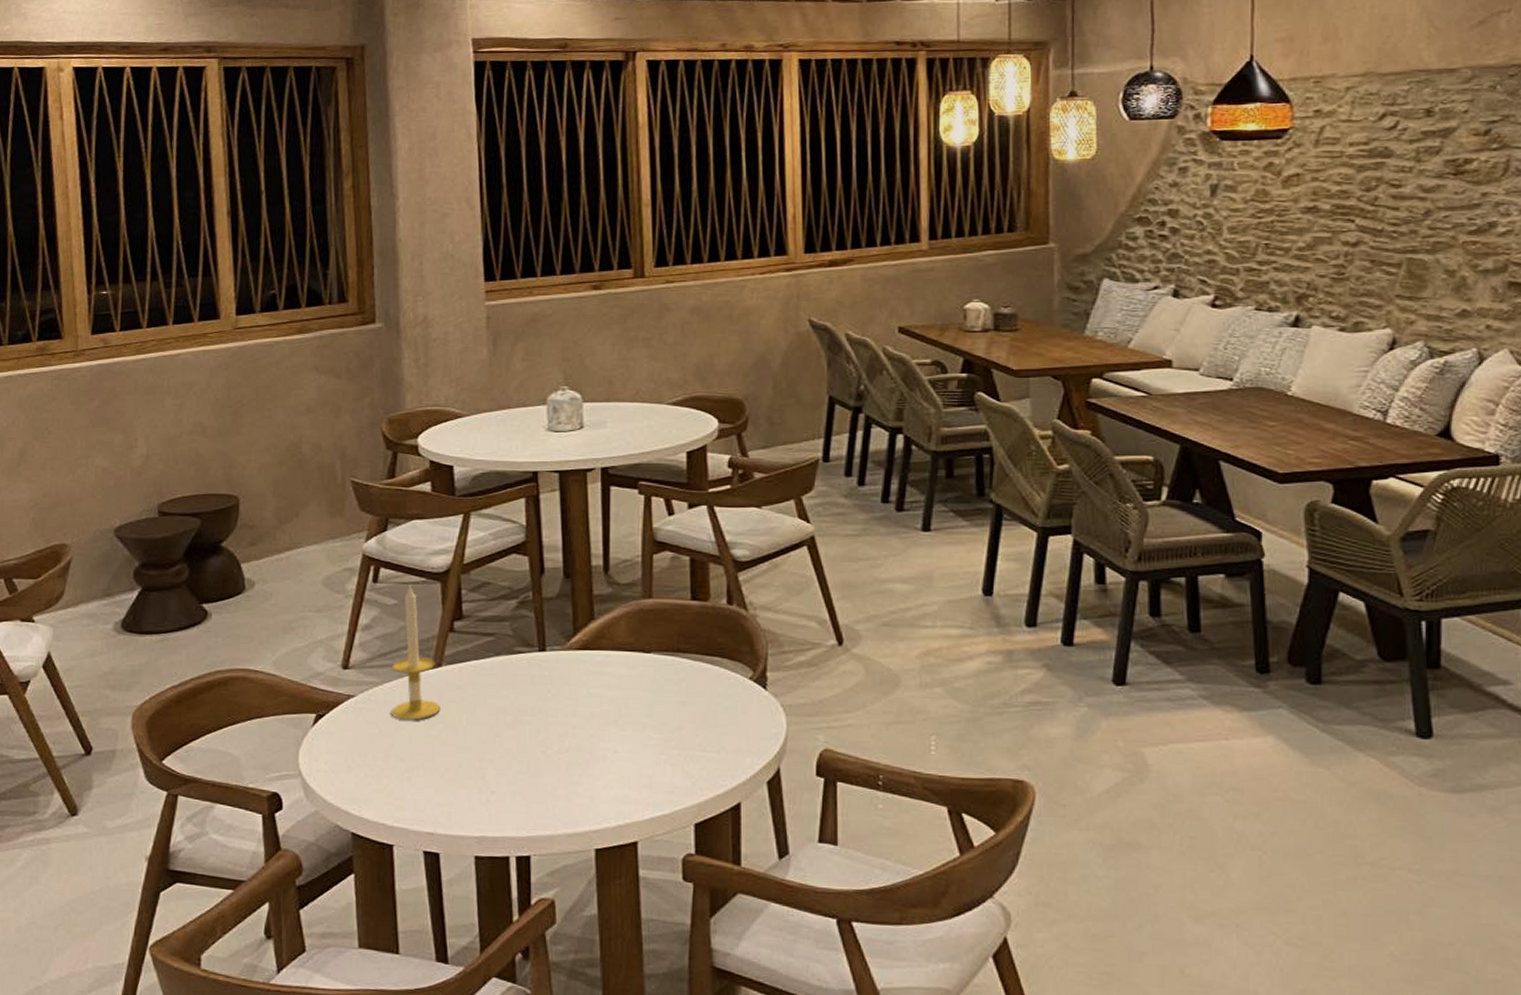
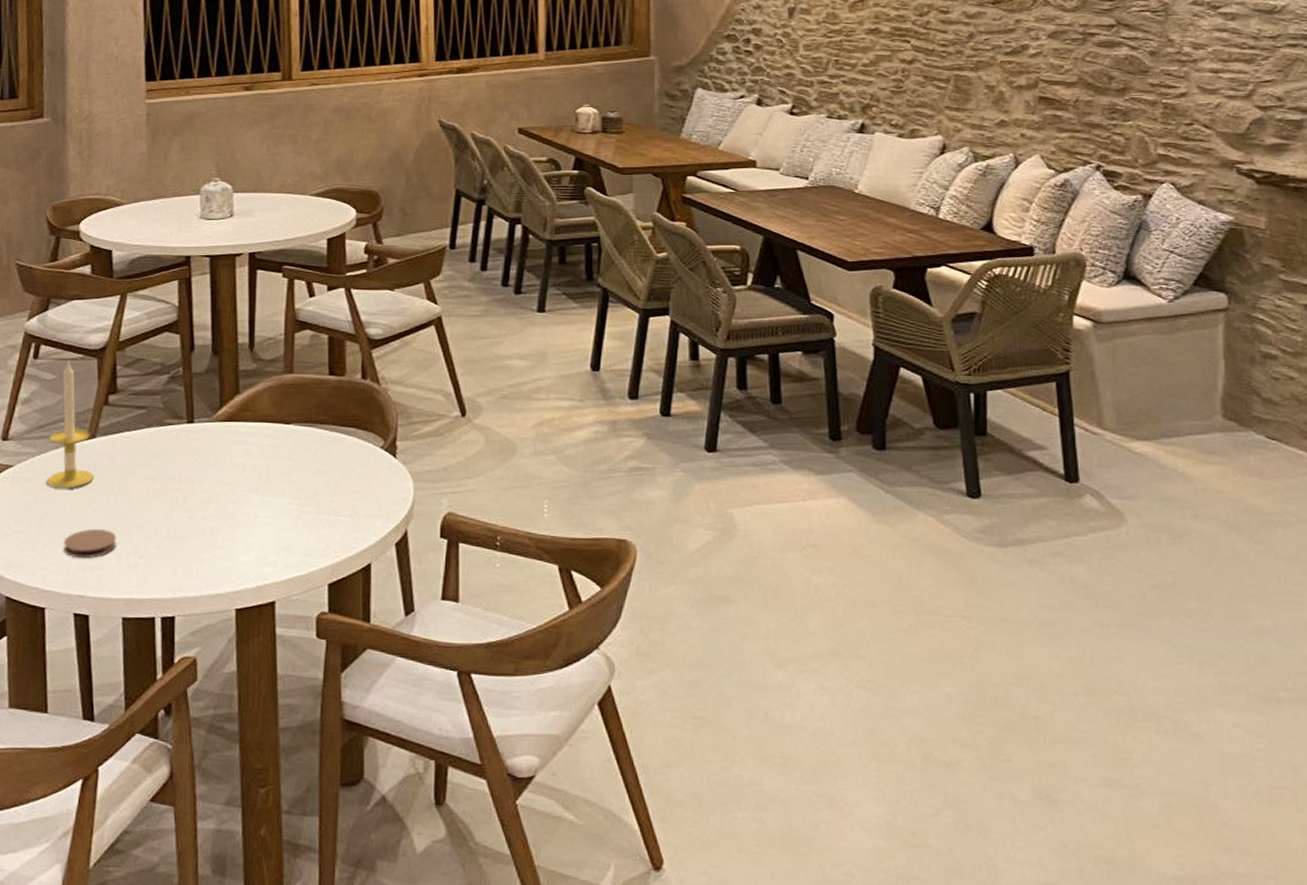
coaster: none [410,762,466,794] -> present [63,528,117,559]

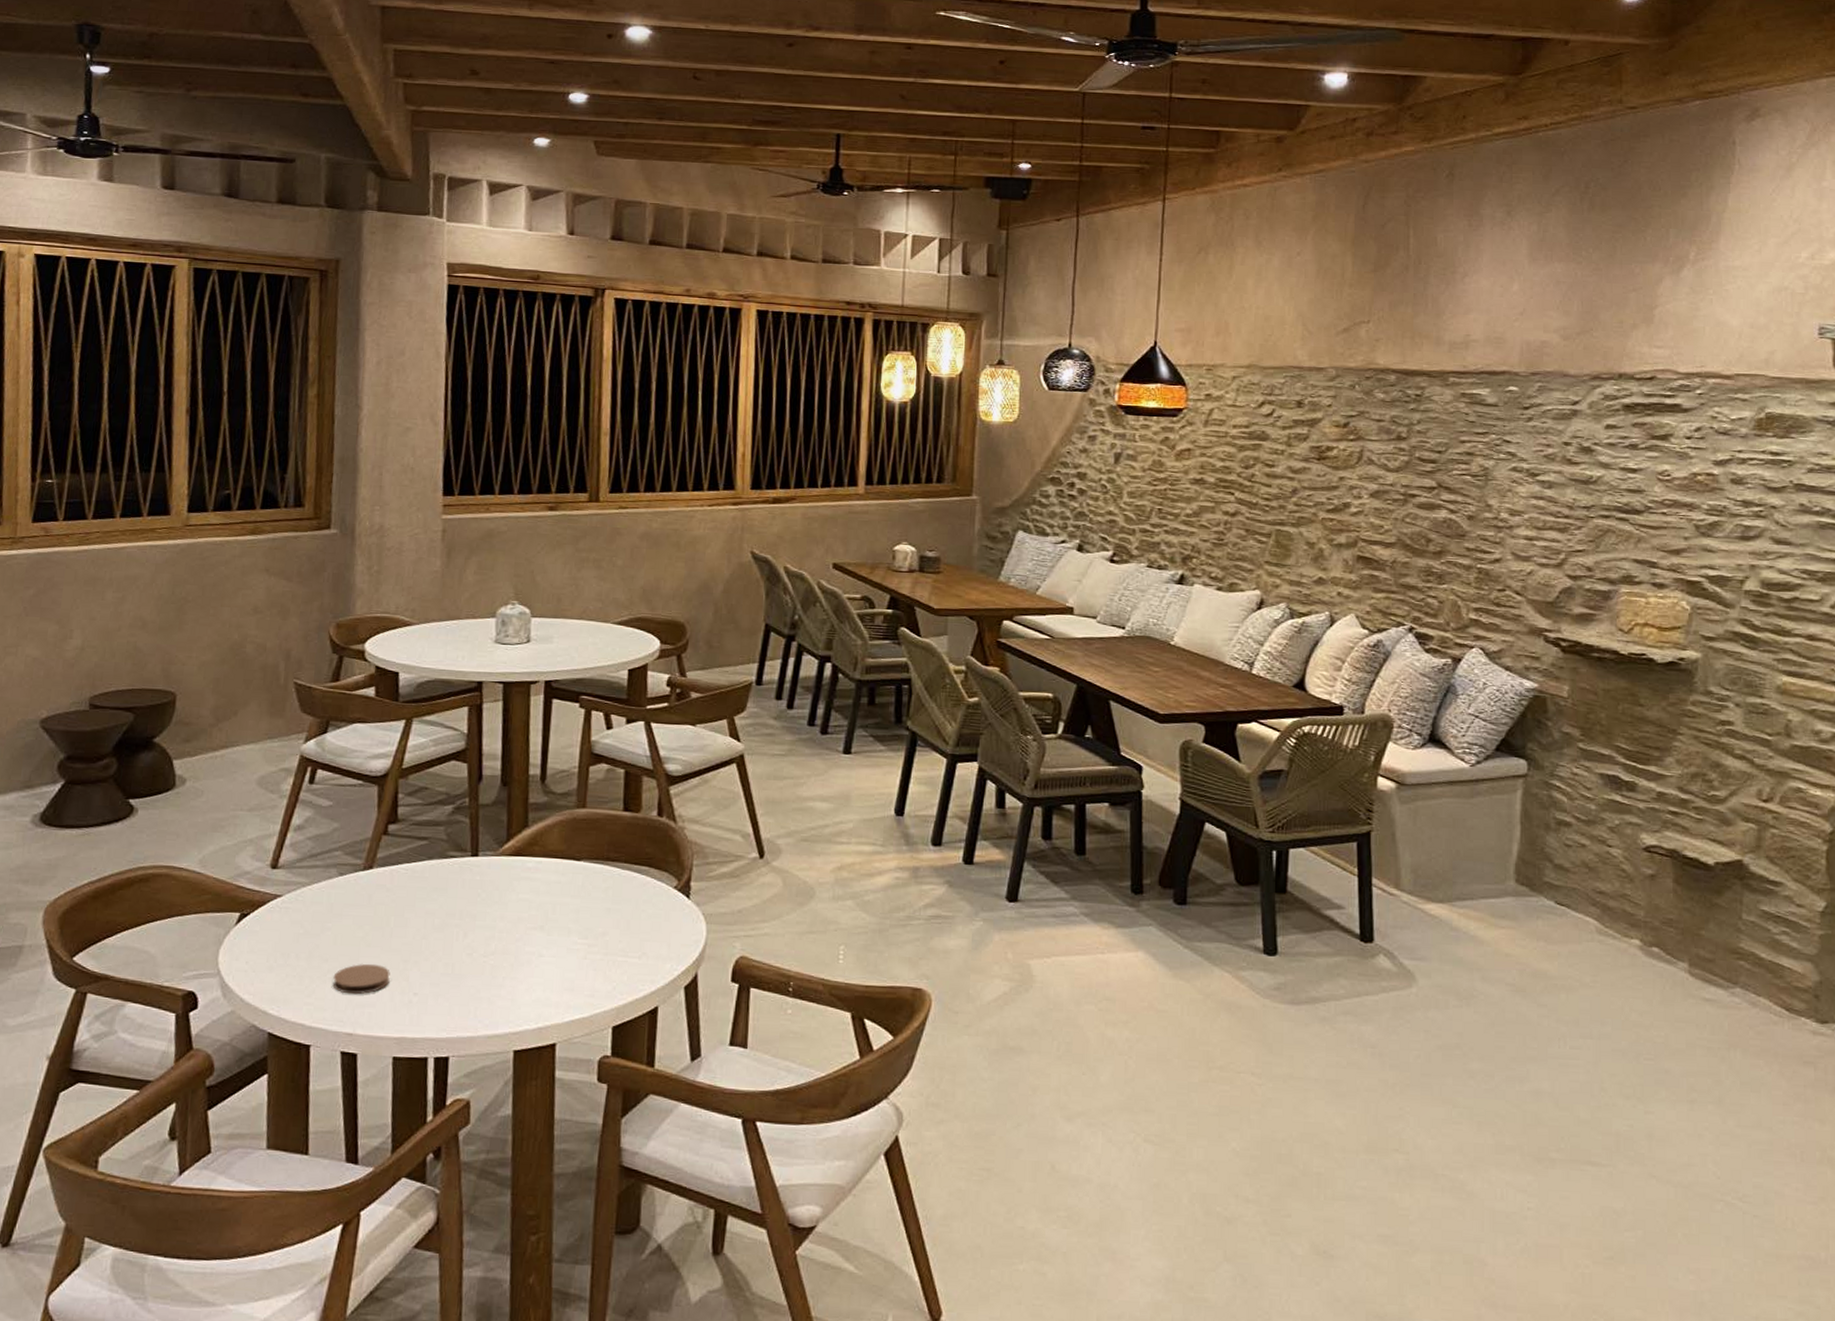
candle: present [46,360,94,489] -> none [317,787,369,921]

